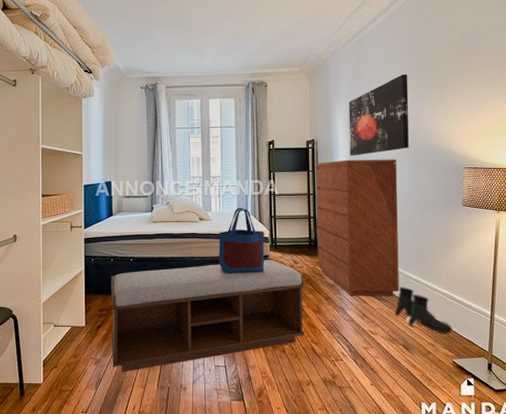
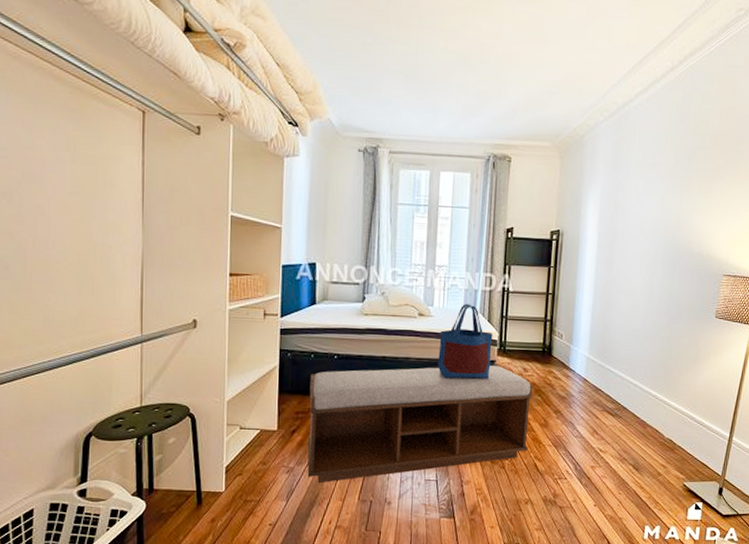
dresser: present [316,159,400,296] -> none [550,256,651,413]
wall art: present [349,74,409,156] -> none [598,160,675,253]
boots: present [394,286,453,333] -> none [628,402,688,455]

